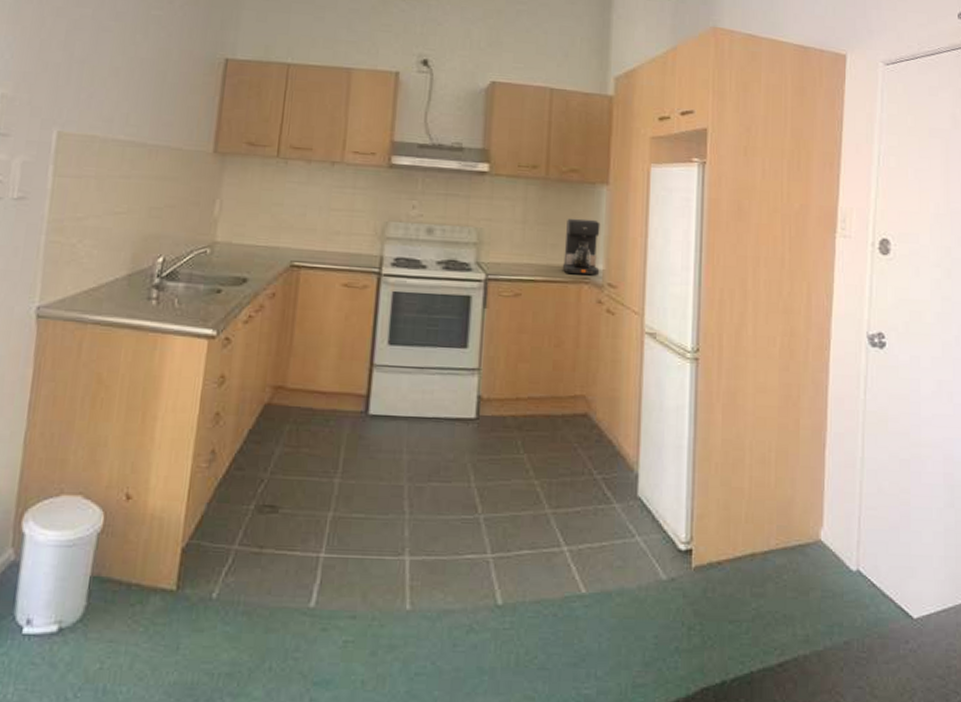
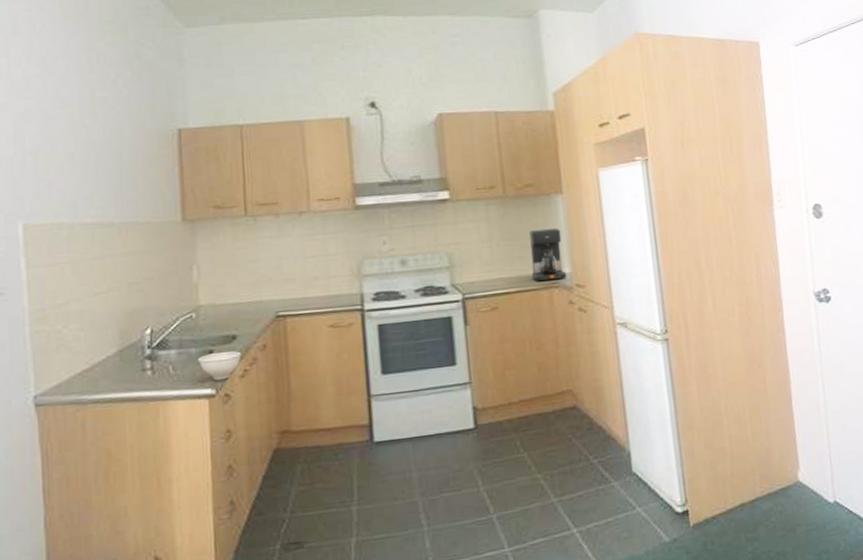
bowl: none [204,293,249,323] -> present [198,351,242,381]

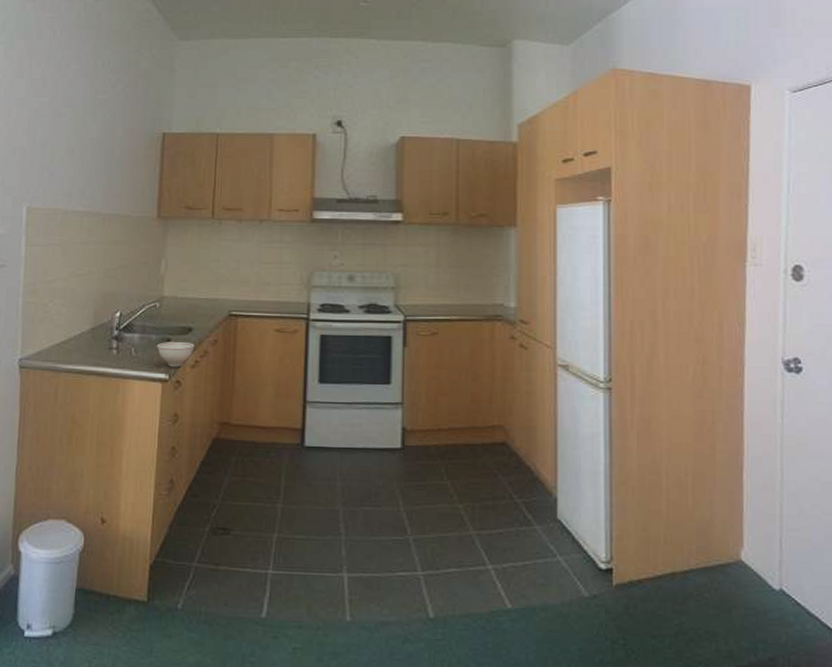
coffee maker: present [529,227,567,282] -> none [475,260,511,313]

